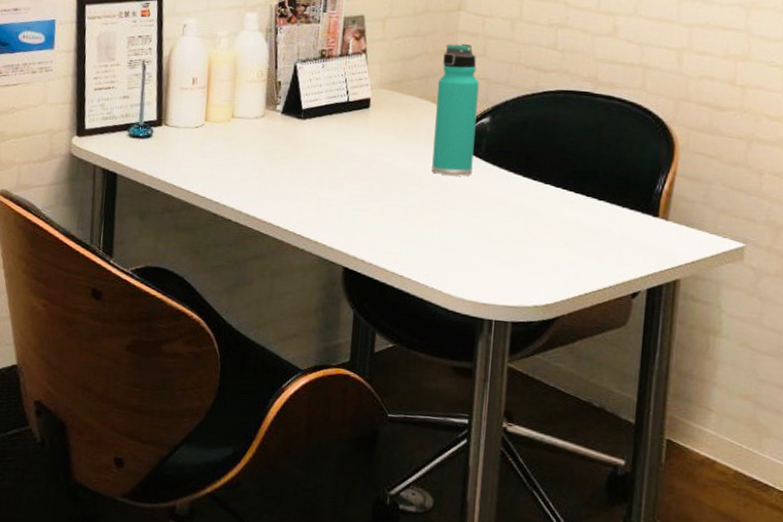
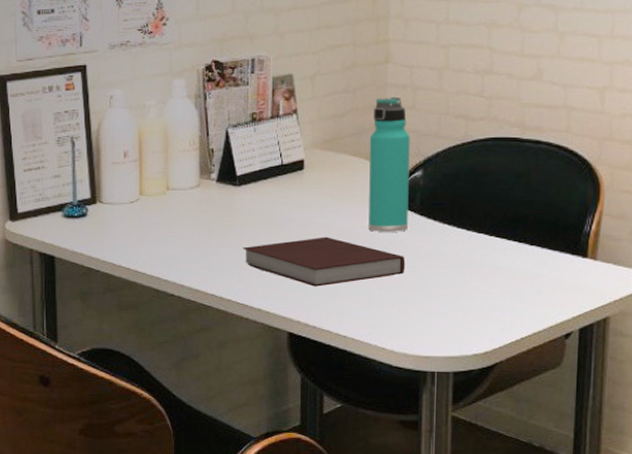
notebook: none [303,175,468,224] -> present [242,237,406,287]

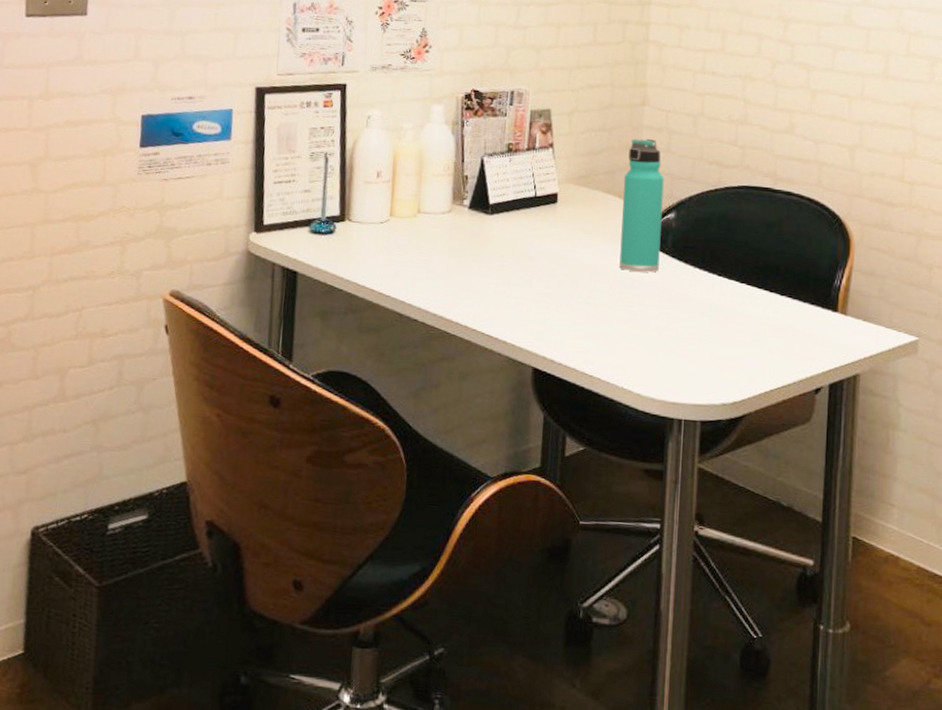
notebook: present [242,237,406,287] -> none [491,271,656,323]

